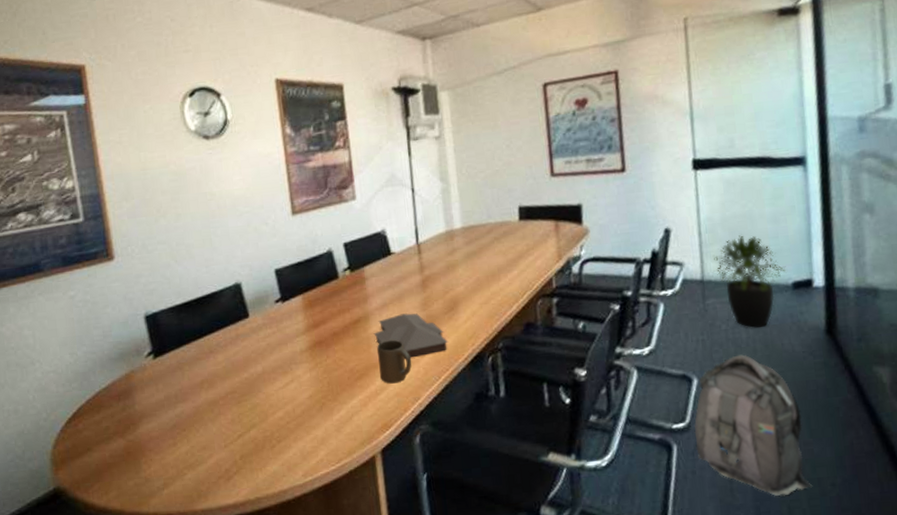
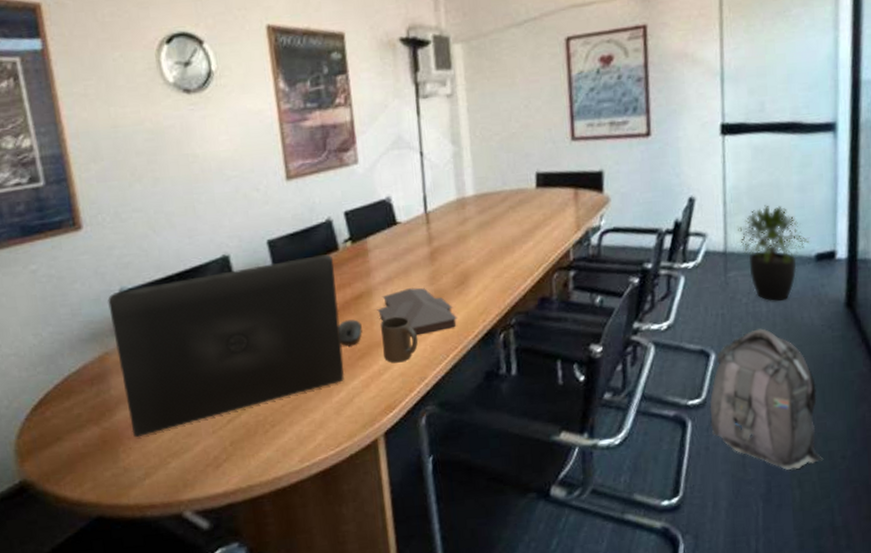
laptop: none [134,282,345,450] -> present [108,254,345,438]
computer mouse: none [338,342,360,367] -> present [338,319,362,346]

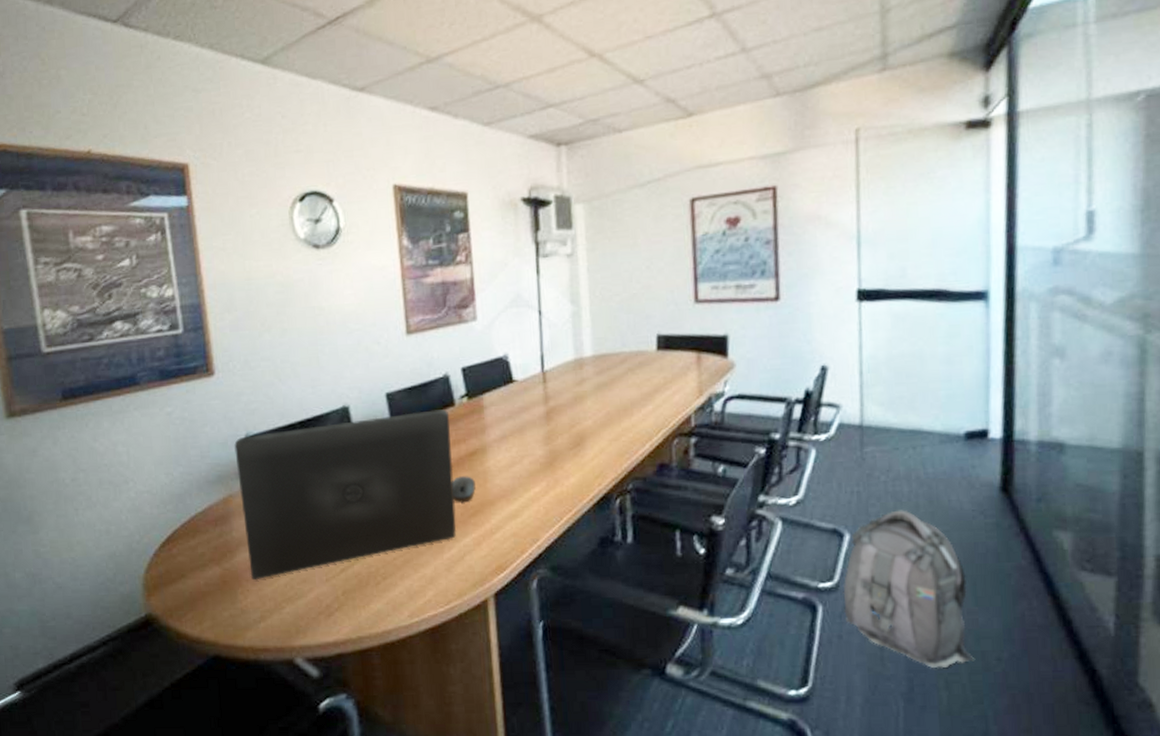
papers: present [377,287,457,335] -> none [491,447,572,495]
cup: present [381,316,419,363] -> none [494,475,532,523]
potted plant: present [738,205,809,301] -> none [876,377,957,481]

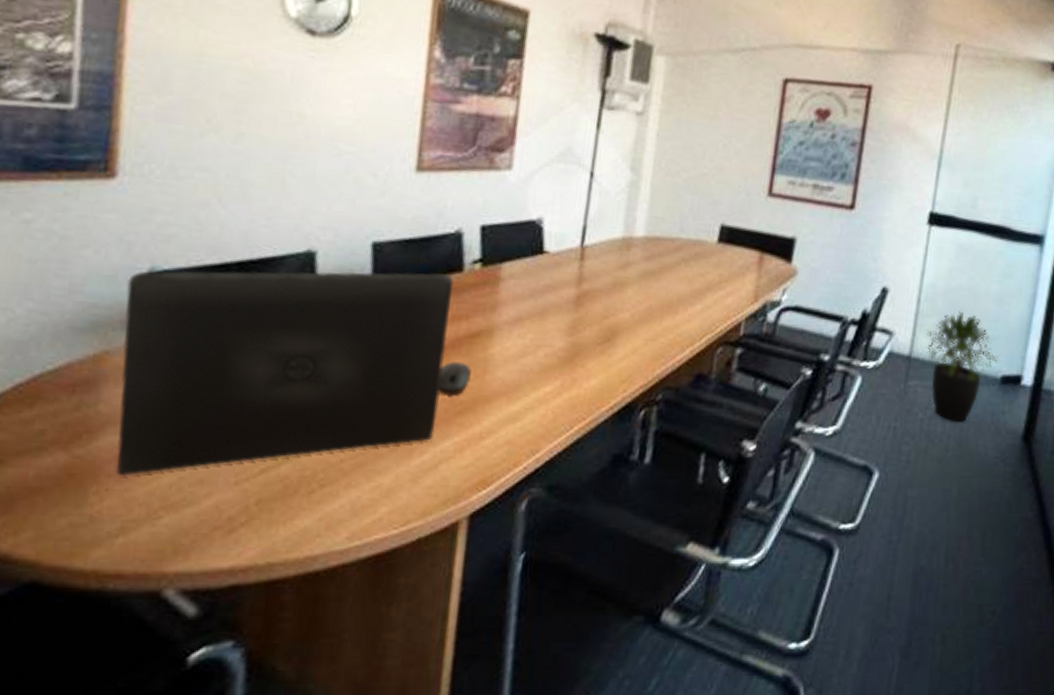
backpack: present [842,510,975,668] -> none [860,450,979,621]
potted plant: none [876,377,957,481] -> present [926,311,998,422]

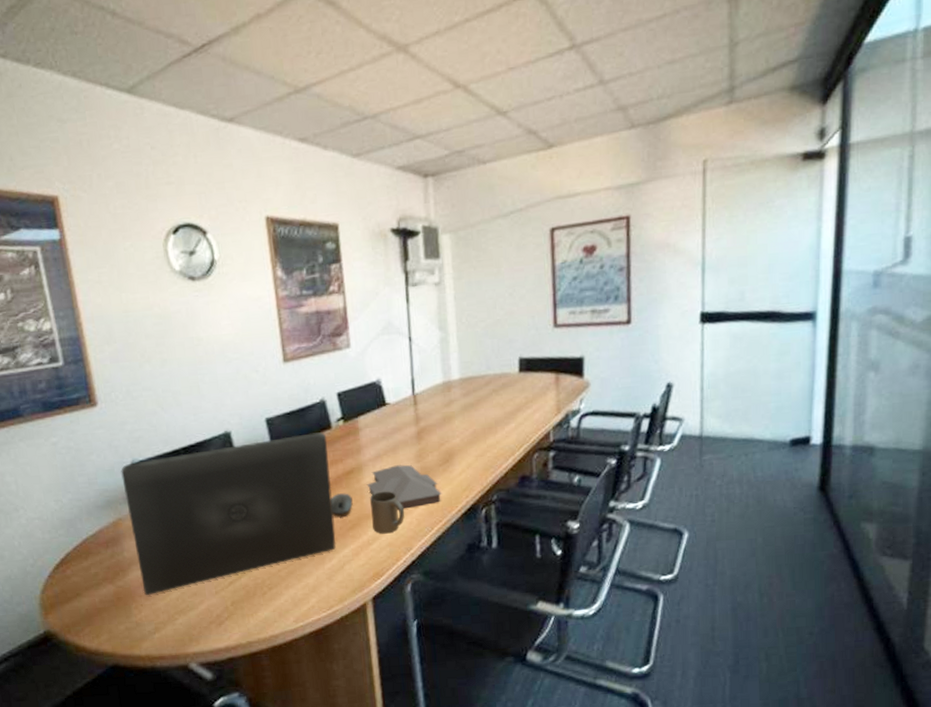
cup: none [491,367,540,427] -> present [370,491,405,534]
papers: none [495,335,593,395] -> present [366,464,442,508]
potted plant: present [926,311,998,422] -> none [714,391,784,484]

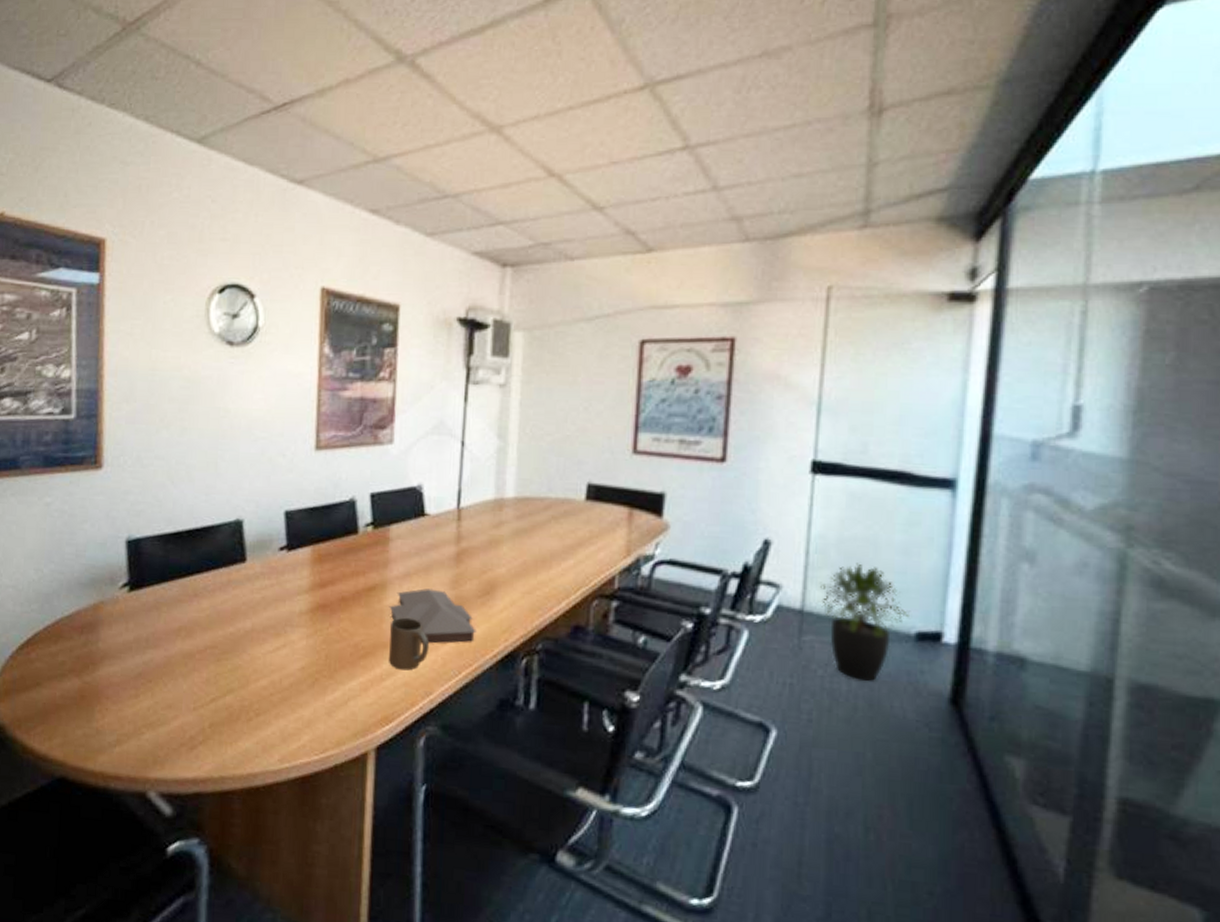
laptop: present [121,432,336,596] -> none [111,535,351,699]
computer mouse: present [331,493,353,517] -> none [344,612,370,641]
potted plant: none [714,391,784,484] -> present [820,563,909,681]

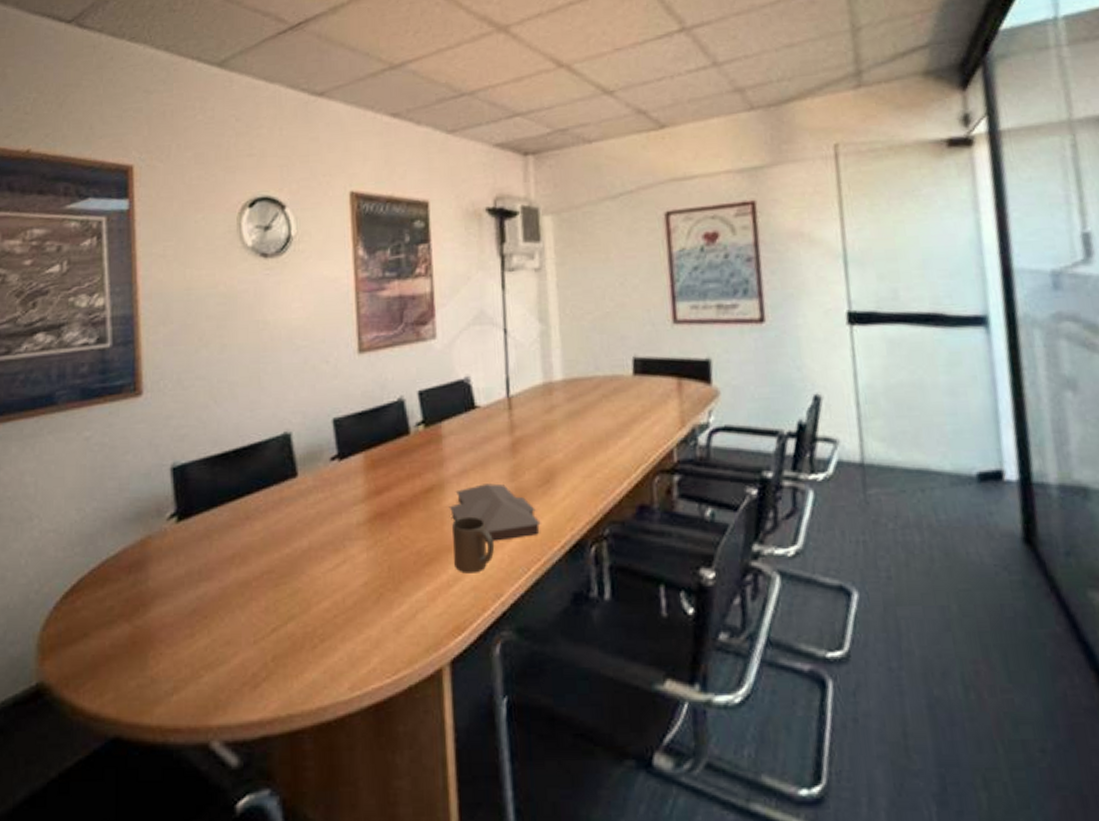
potted plant: present [820,563,909,681] -> none [876,409,968,529]

